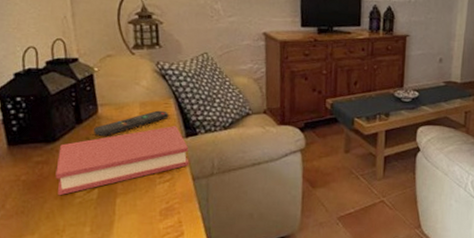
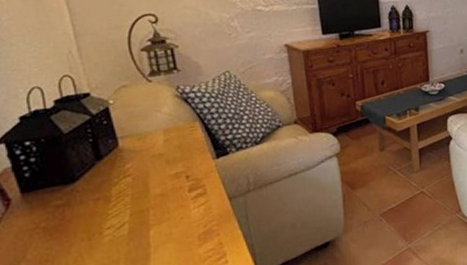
hardback book: present [55,126,189,196] -> none [79,148,224,238]
remote control: present [94,110,168,136] -> none [116,134,195,170]

